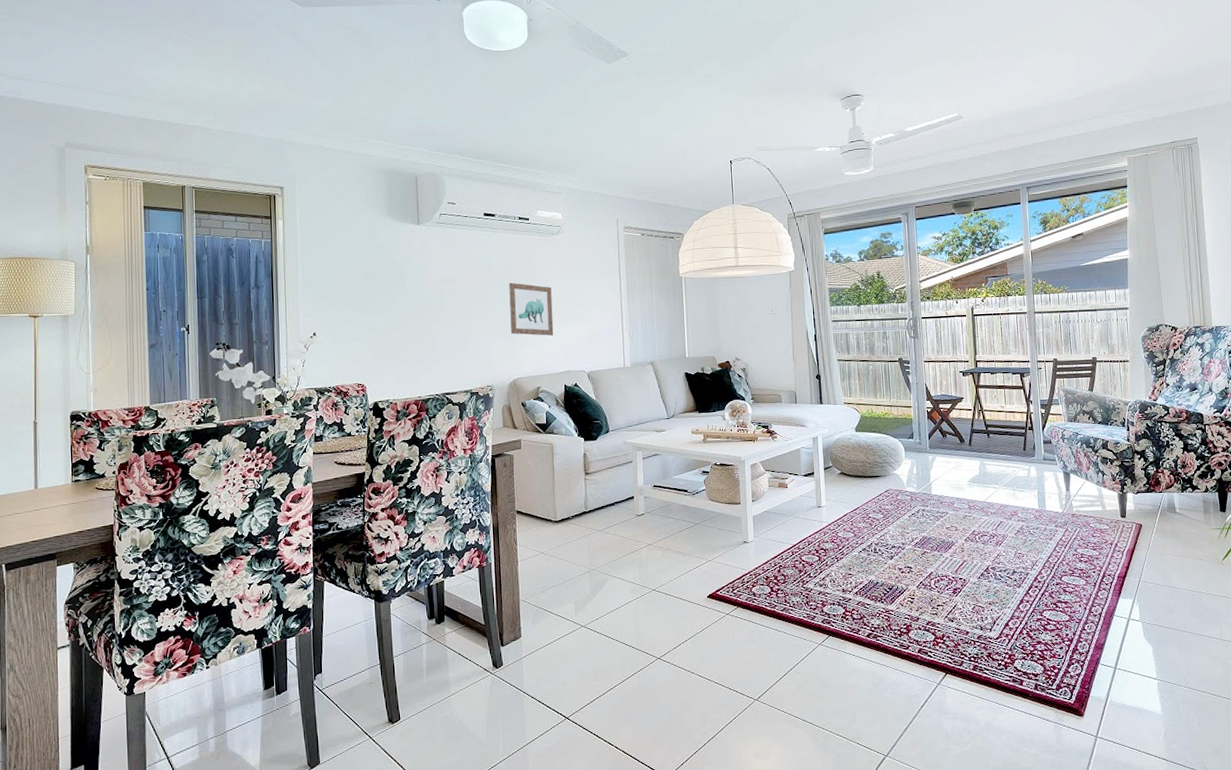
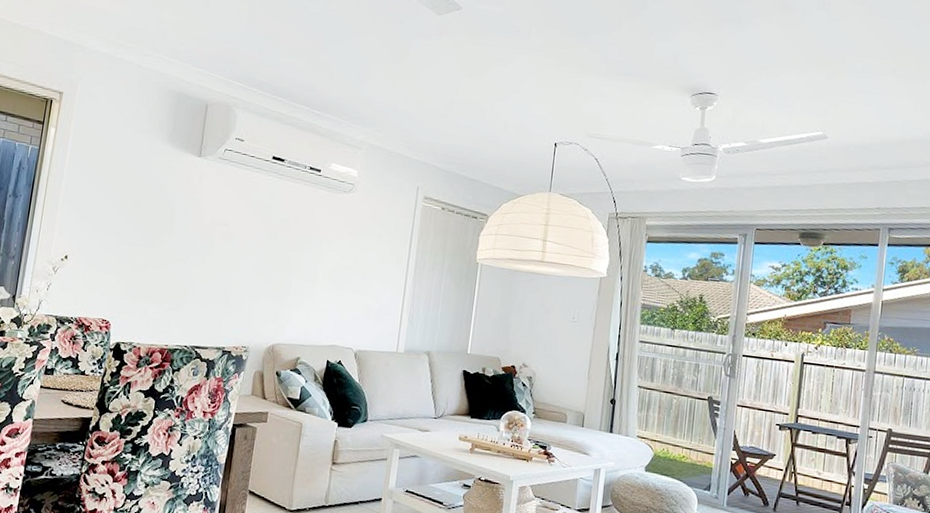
wall art: present [509,282,554,336] -> none [279,236,332,303]

